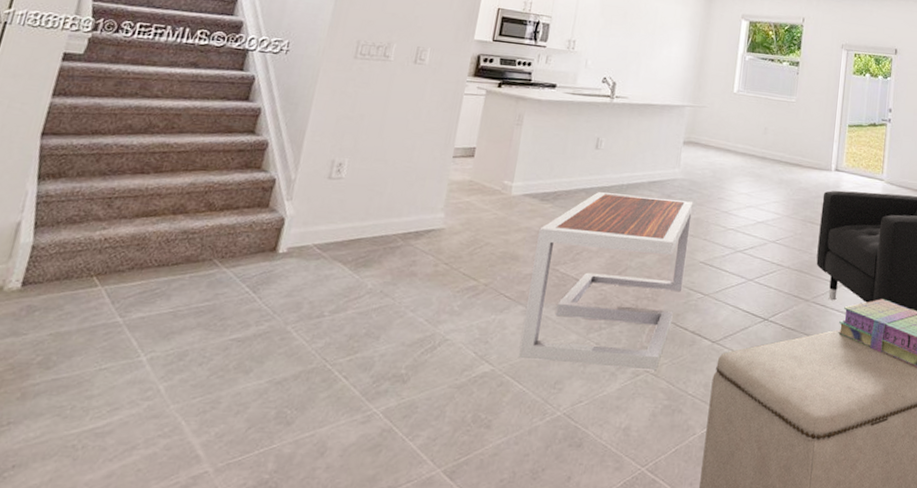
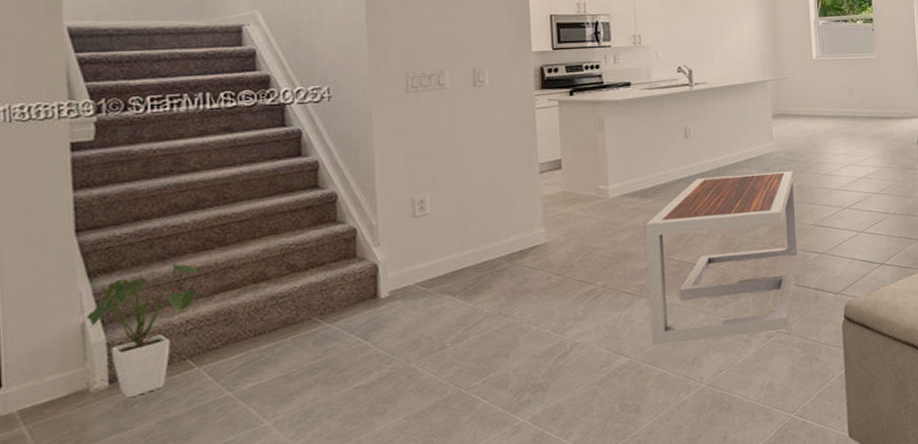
house plant: none [23,180,130,304] -> present [86,263,199,399]

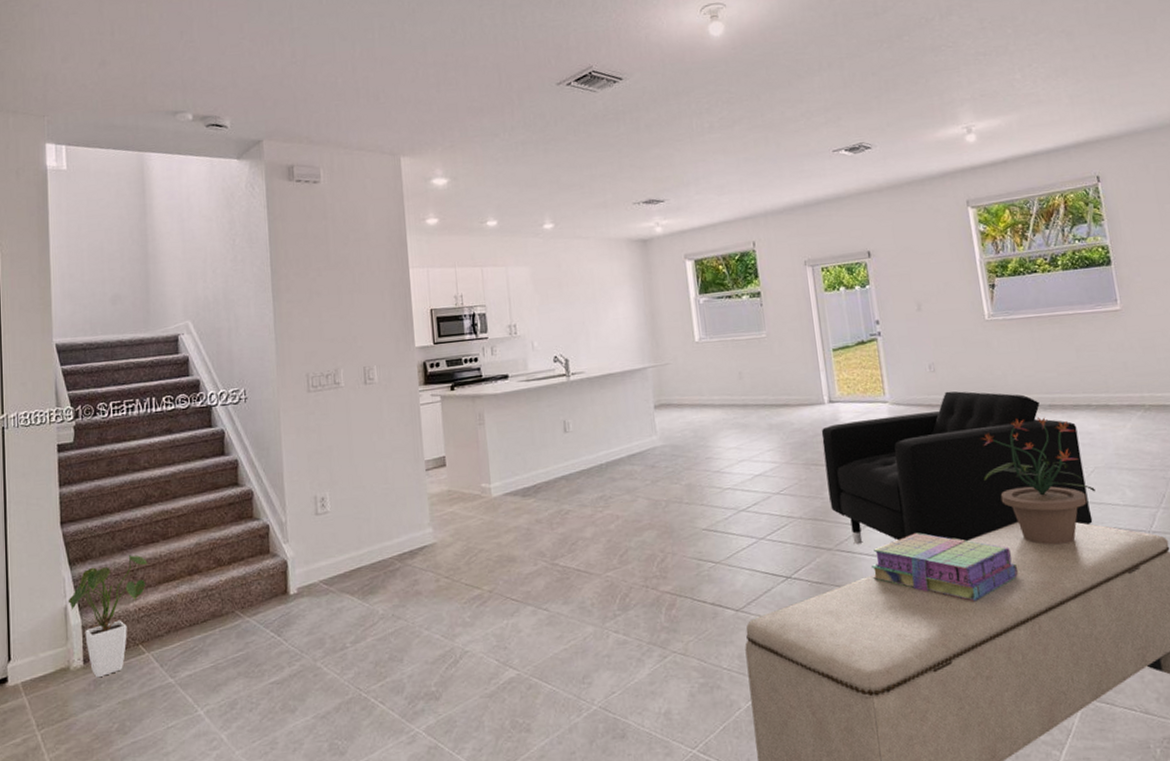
coffee table: present [645,171,798,345] -> none [528,468,691,659]

